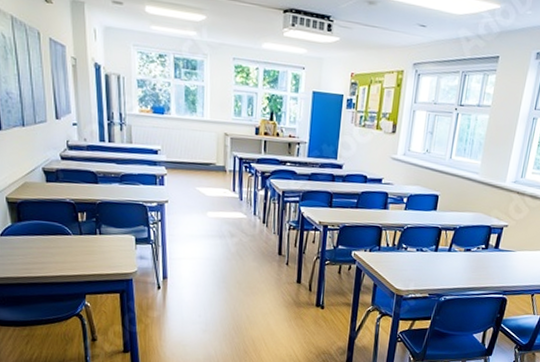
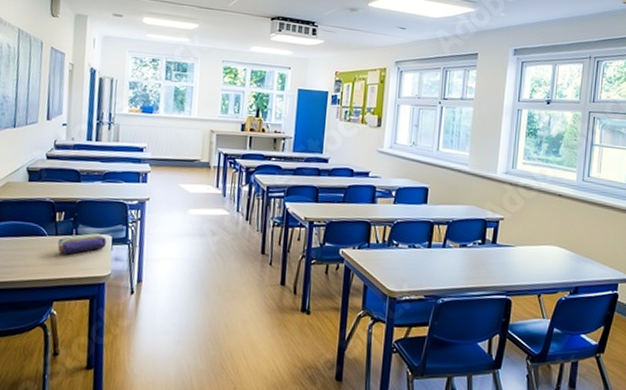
pencil case: none [84,233,130,253] -> present [58,233,106,255]

